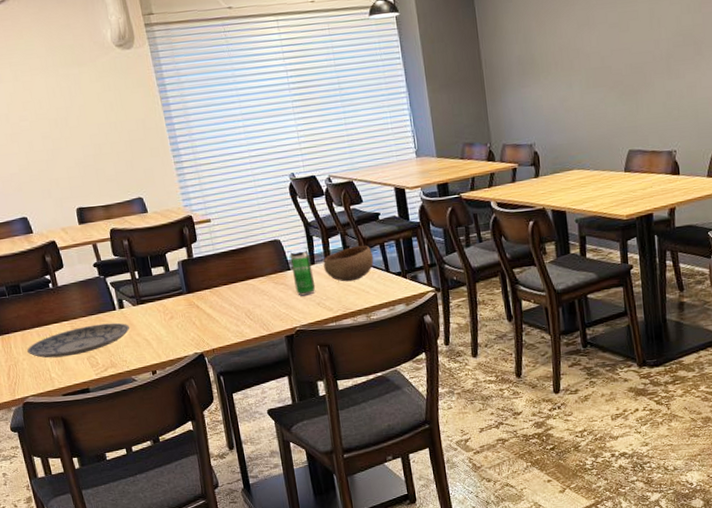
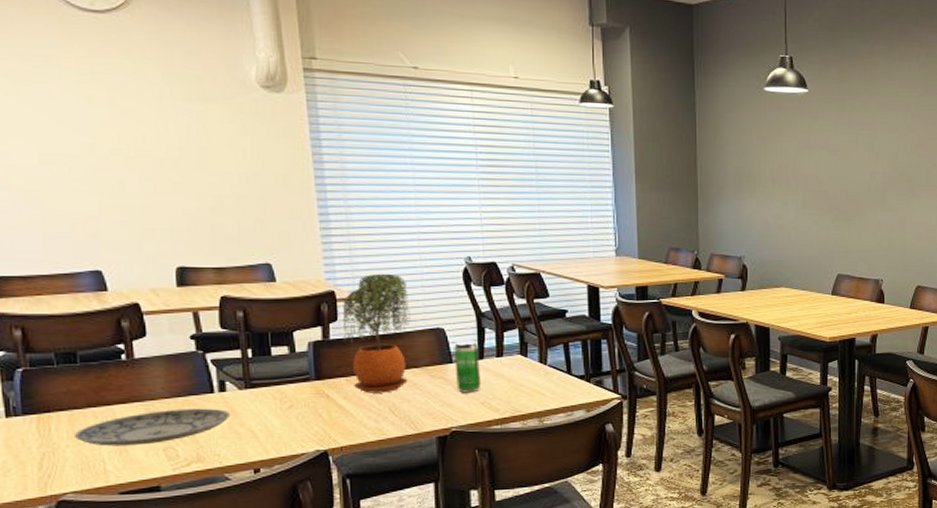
potted plant: none [199,195,257,302] -> present [342,273,411,394]
bowl: present [323,245,374,282] -> none [494,343,555,381]

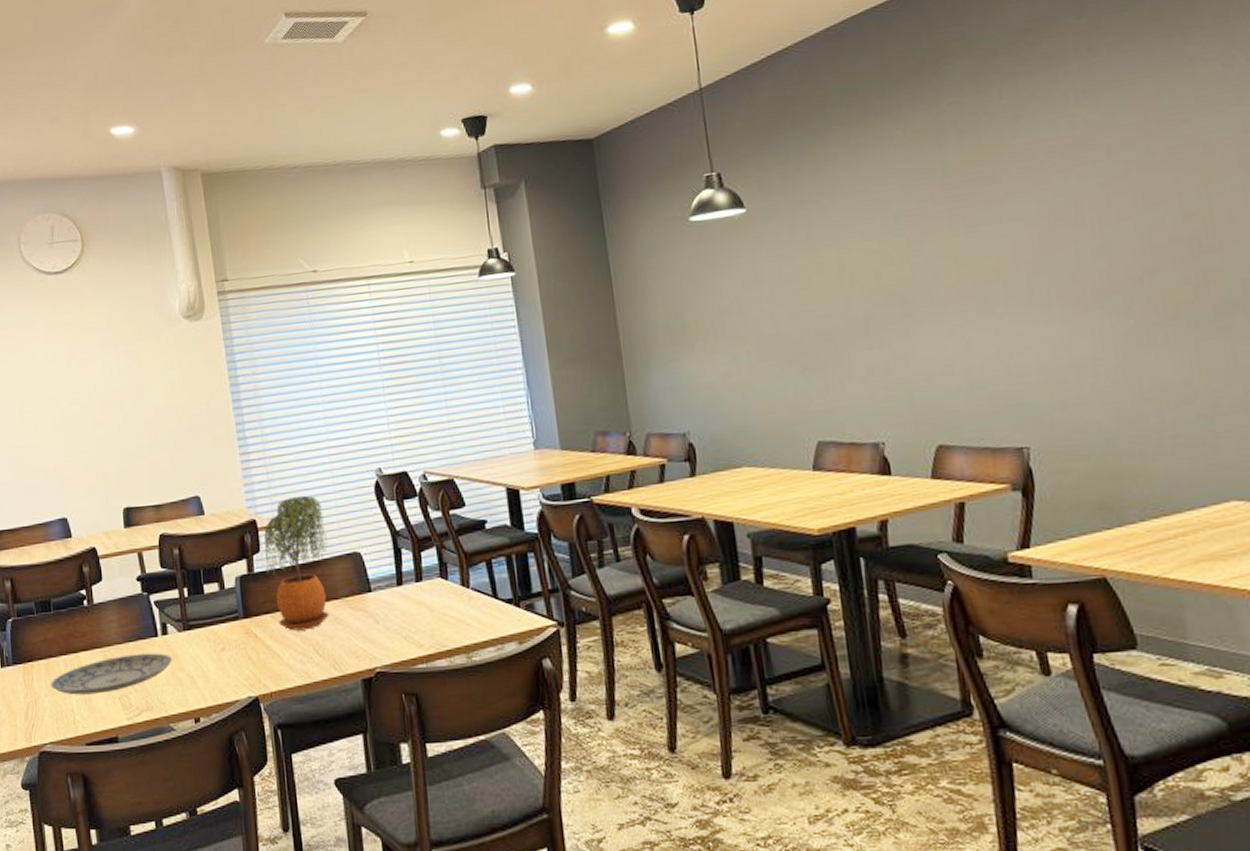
beverage can: present [454,339,482,393] -> none [371,563,403,627]

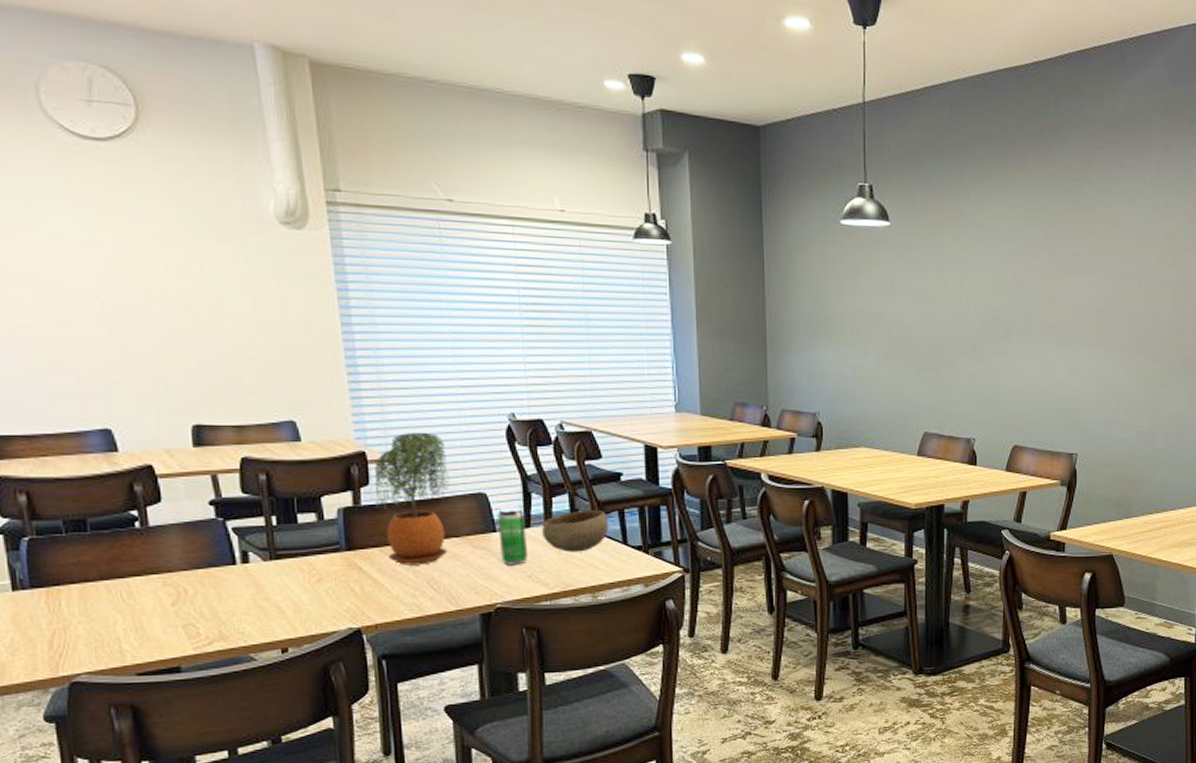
plate: present [51,652,173,695] -> none [87,581,256,623]
beverage can: none [371,563,403,627] -> present [497,505,529,565]
bowl: none [413,561,478,610] -> present [542,509,609,552]

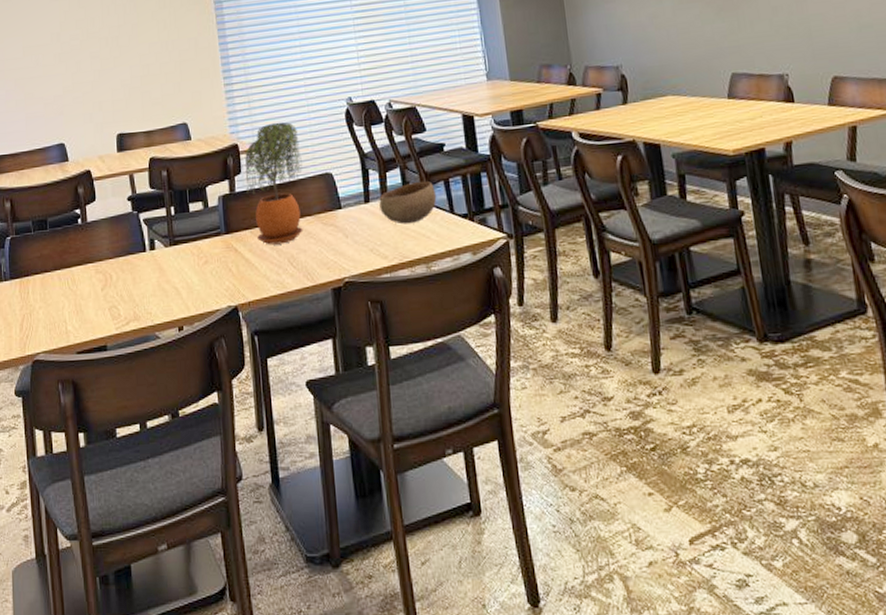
beverage can: present [497,505,529,565] -> none [342,182,370,240]

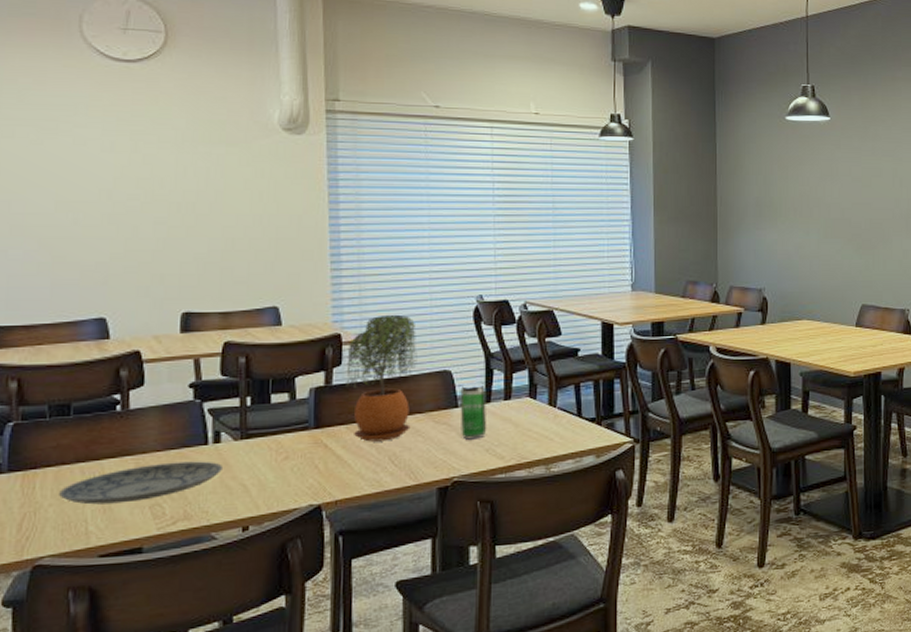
plate: none [45,266,160,307] -> present [59,461,224,505]
beverage can: none [342,182,370,240] -> present [460,382,487,440]
bowl: present [379,180,437,224] -> none [501,384,565,426]

